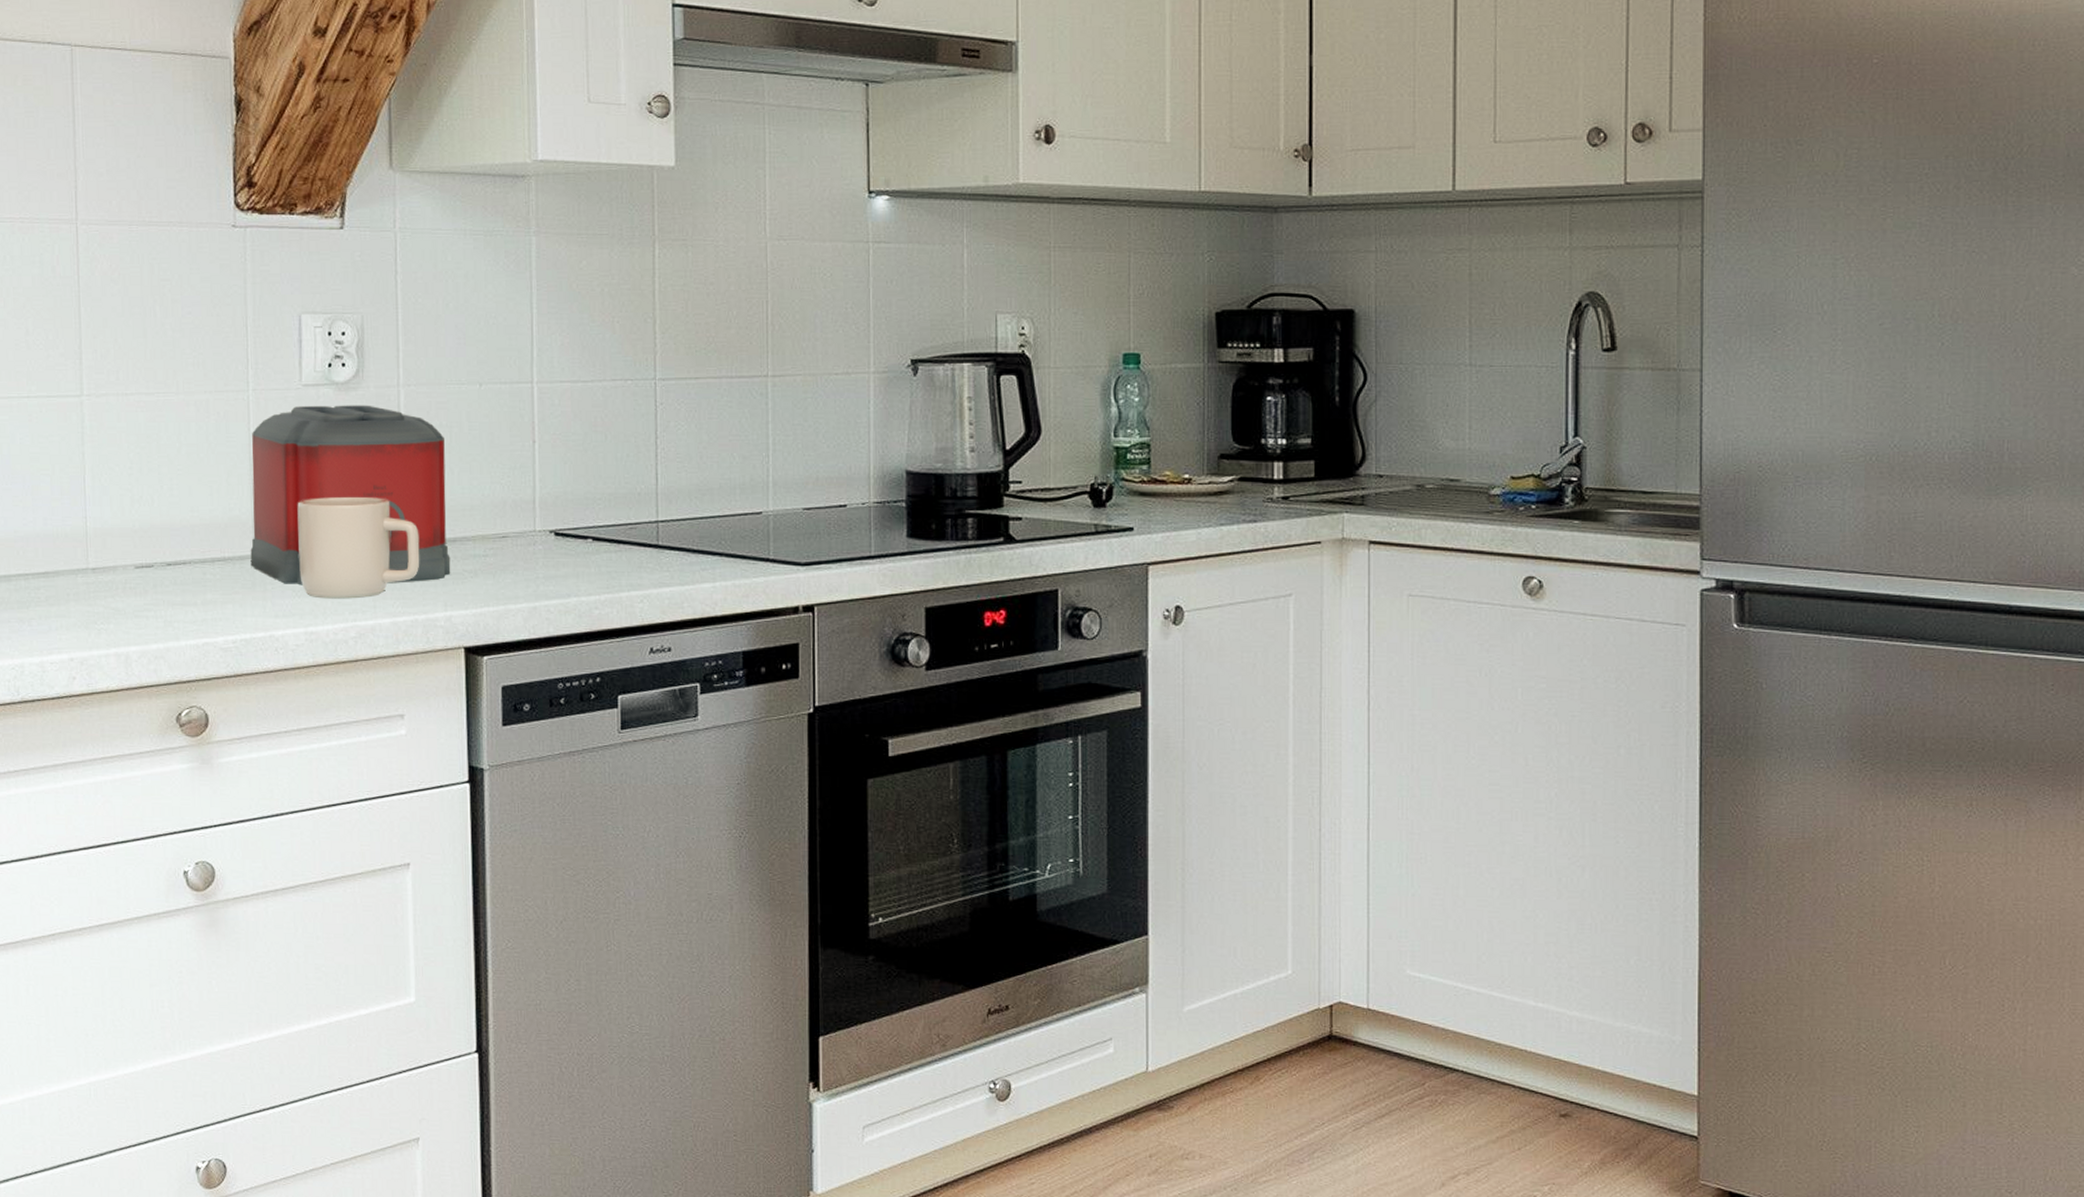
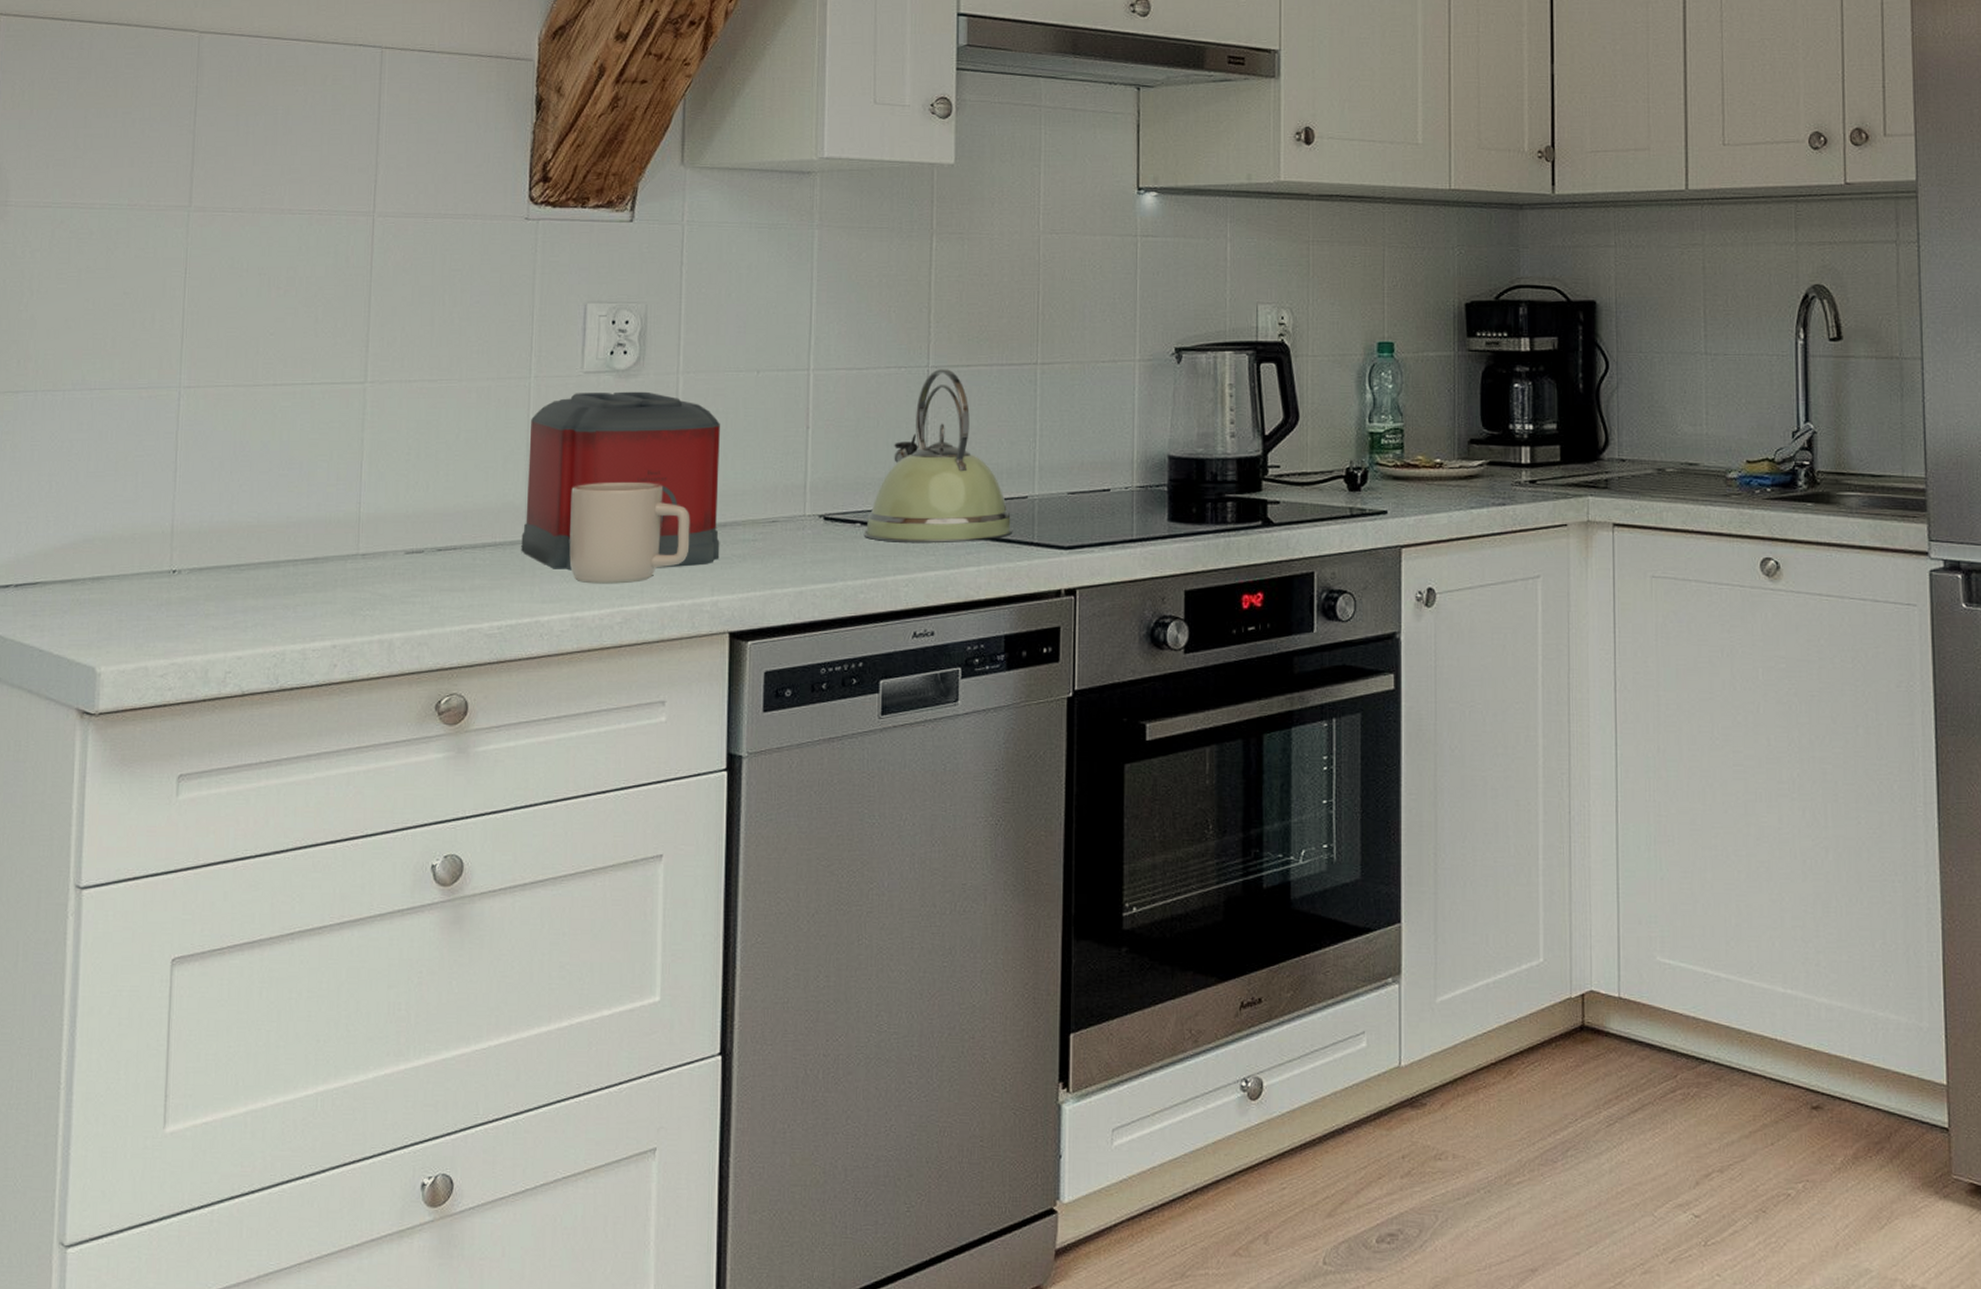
kettle: none [595,382,748,560] -> present [863,369,1013,544]

